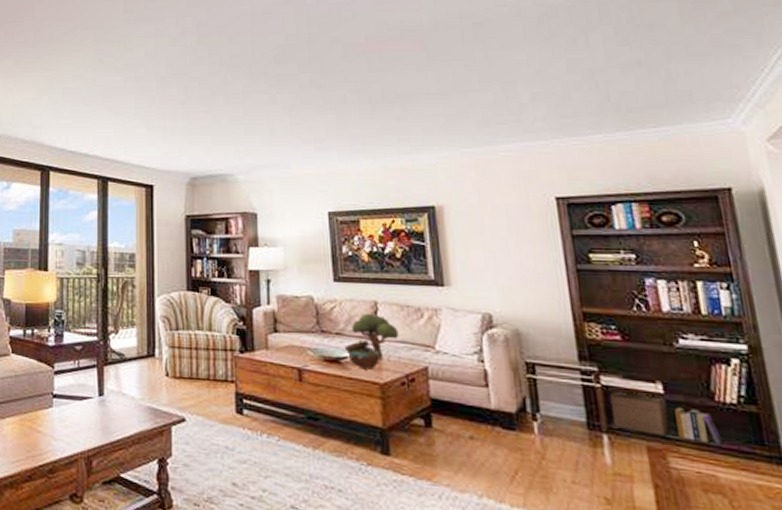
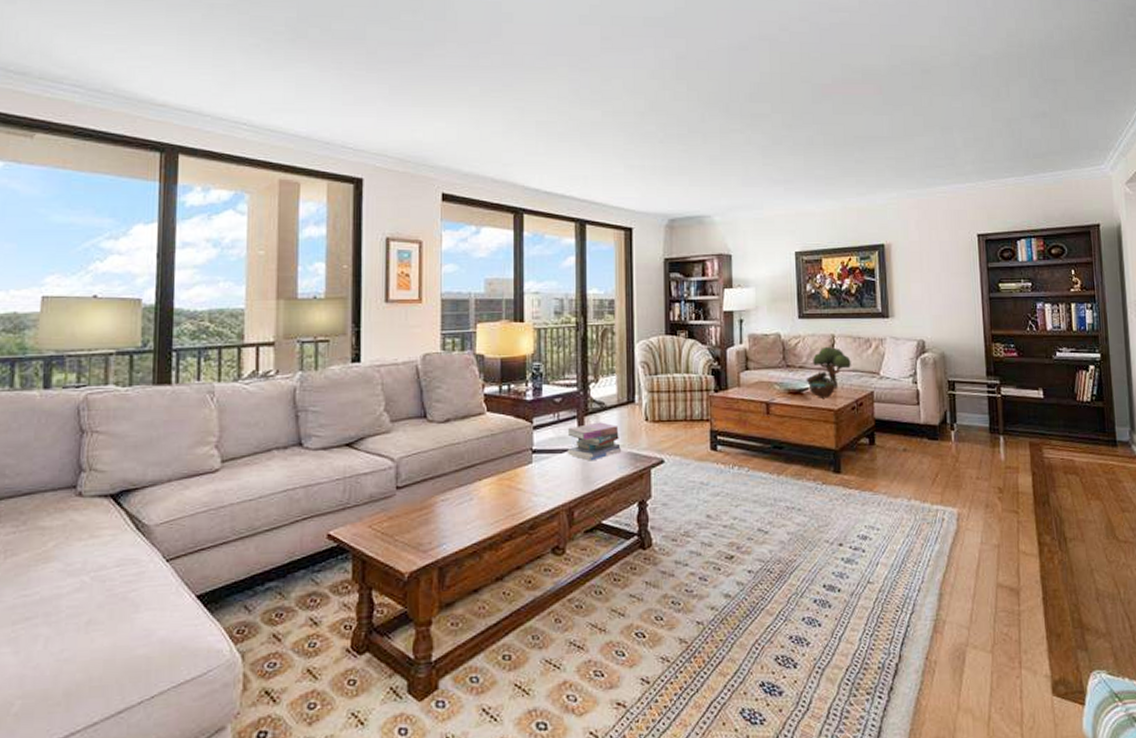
books: none [86,373,140,412] -> present [567,422,621,461]
decorative box: present [609,391,671,437] -> none [1006,399,1046,433]
books: present [675,406,723,445] -> none [1050,407,1080,435]

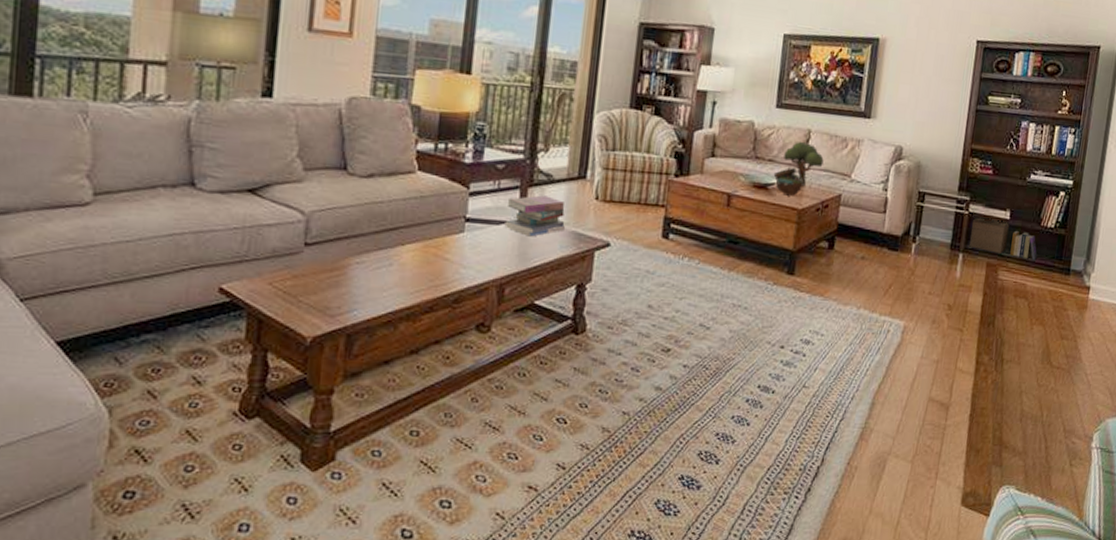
decorative box: none [1006,399,1046,433] -> present [968,217,1009,255]
books: none [1050,407,1080,435] -> present [1010,230,1038,260]

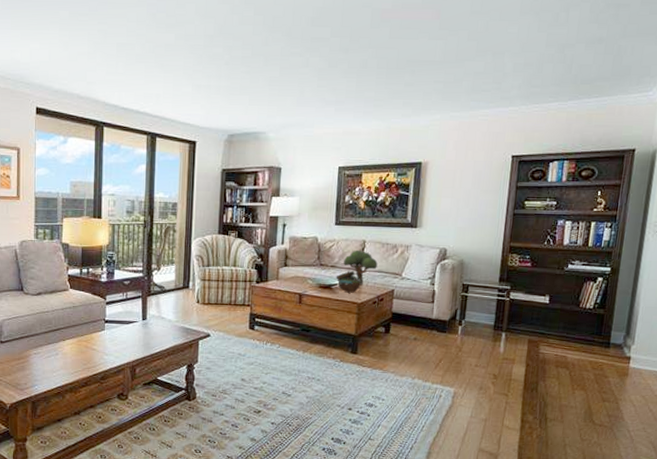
books: present [504,195,565,237] -> none [132,302,176,332]
decorative box: present [968,217,1009,255] -> none [510,303,549,333]
books: present [1010,230,1038,260] -> none [550,312,577,336]

